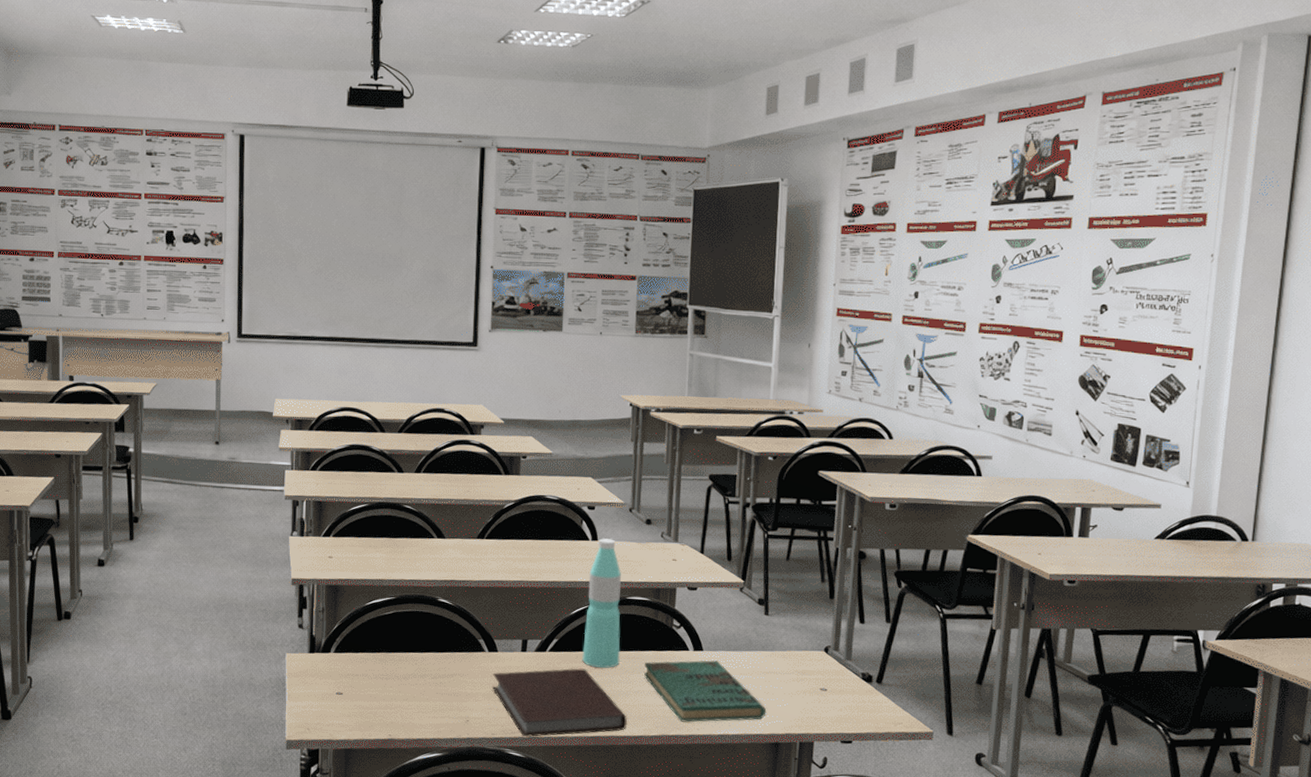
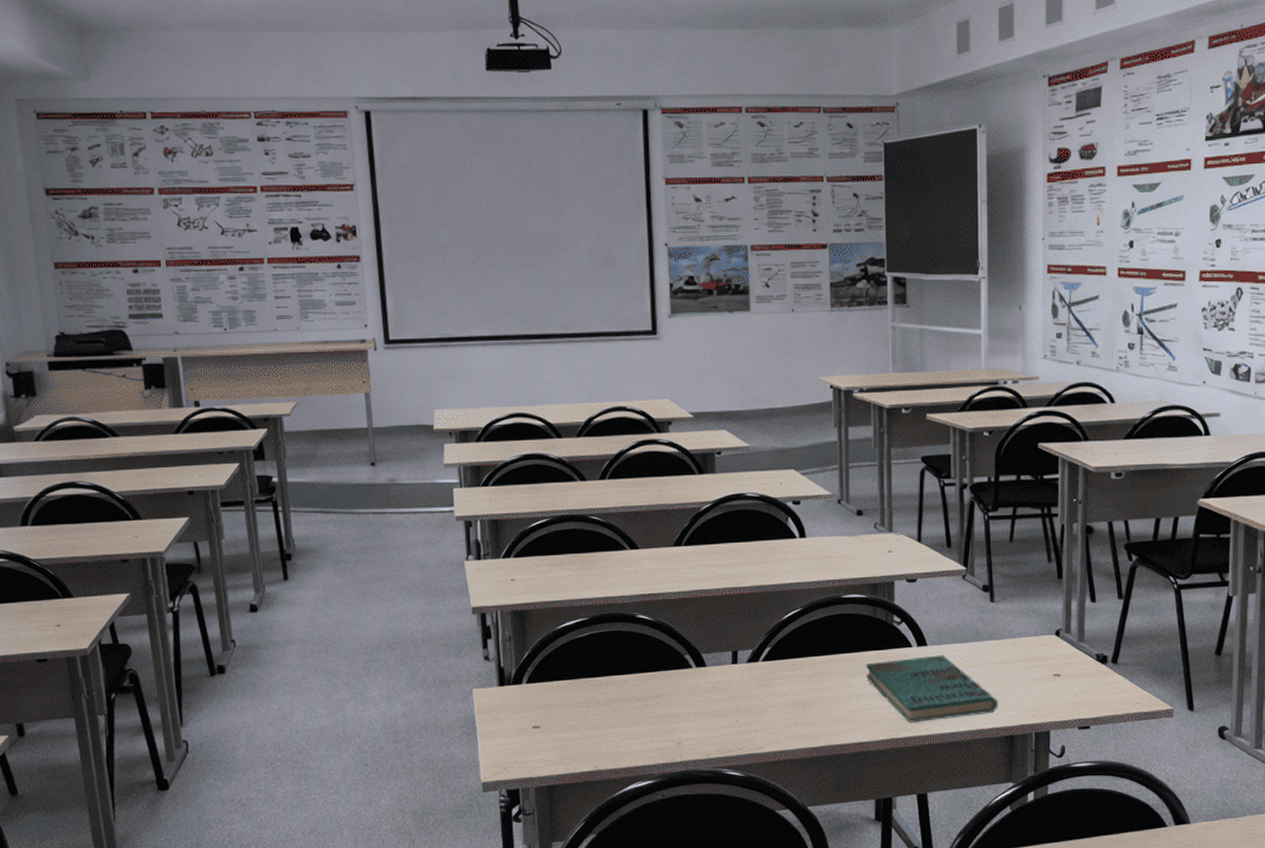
notebook: present [492,668,628,737] -> none [703,676,852,755]
water bottle: present [582,537,621,668] -> none [798,533,839,673]

